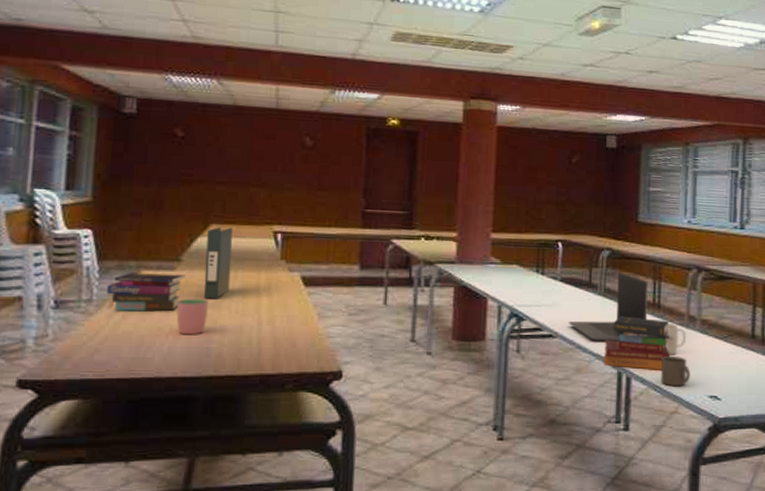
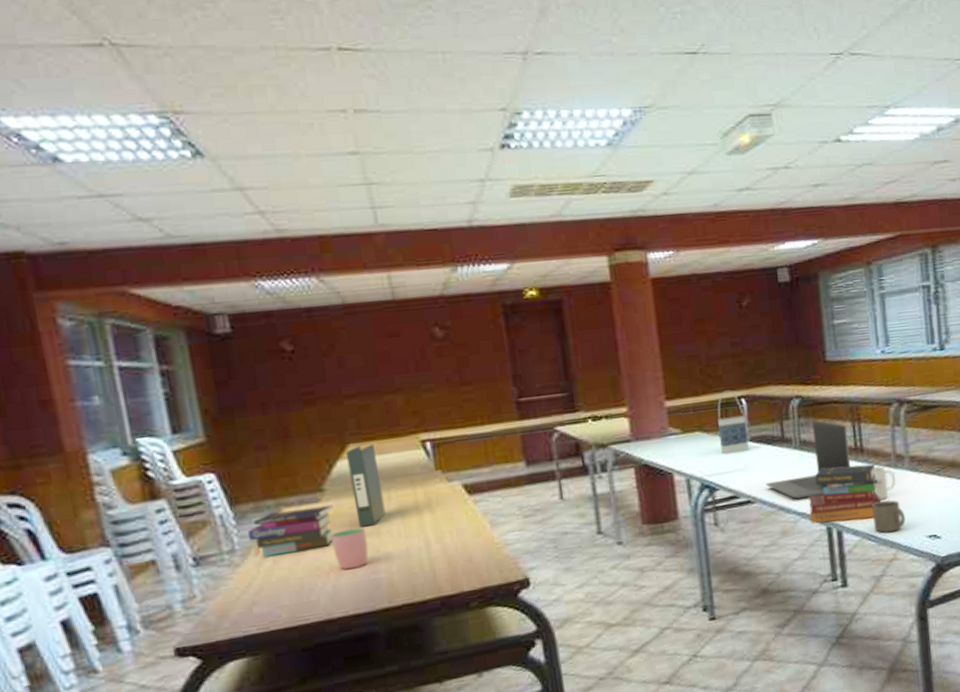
bag: none [533,232,559,290] -> present [717,390,749,455]

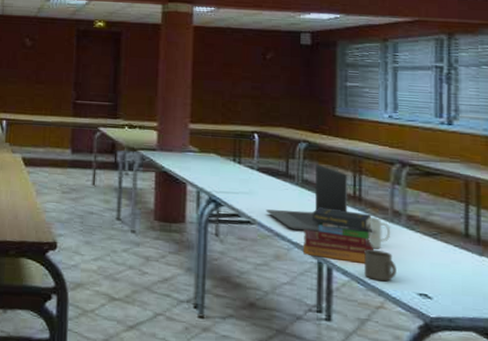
bag: present [717,390,749,455] -> none [231,124,256,179]

